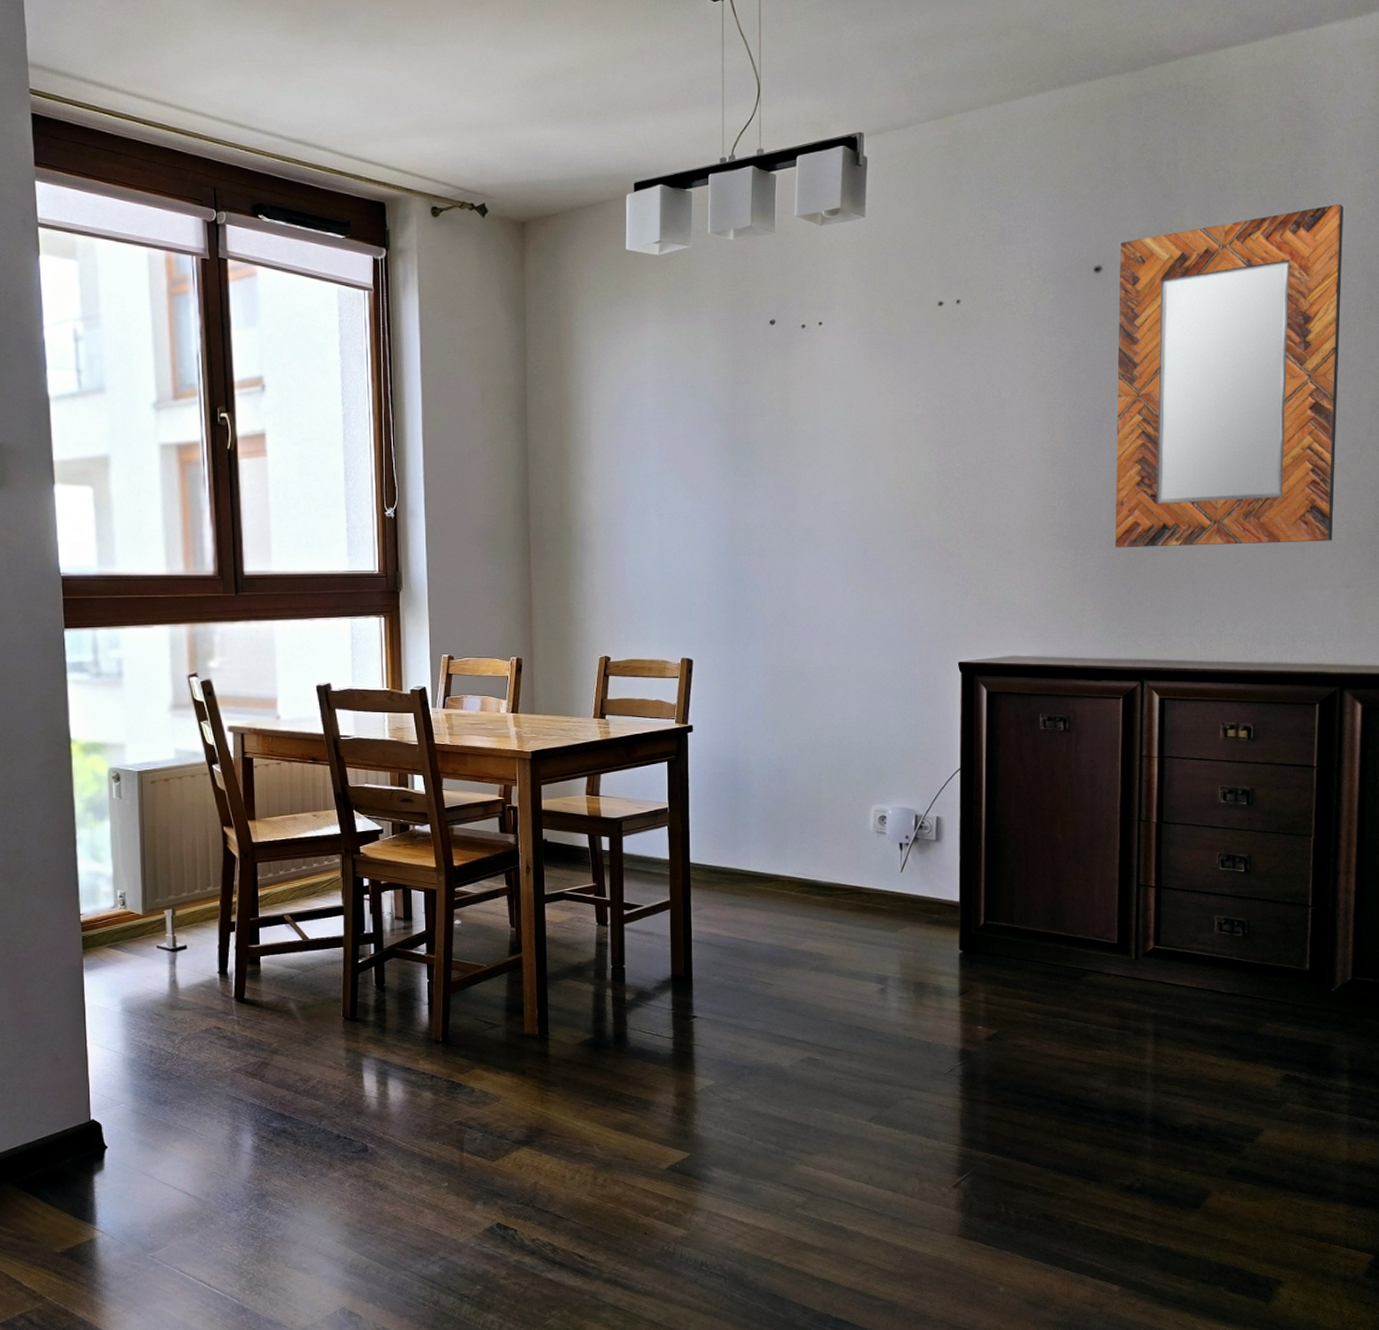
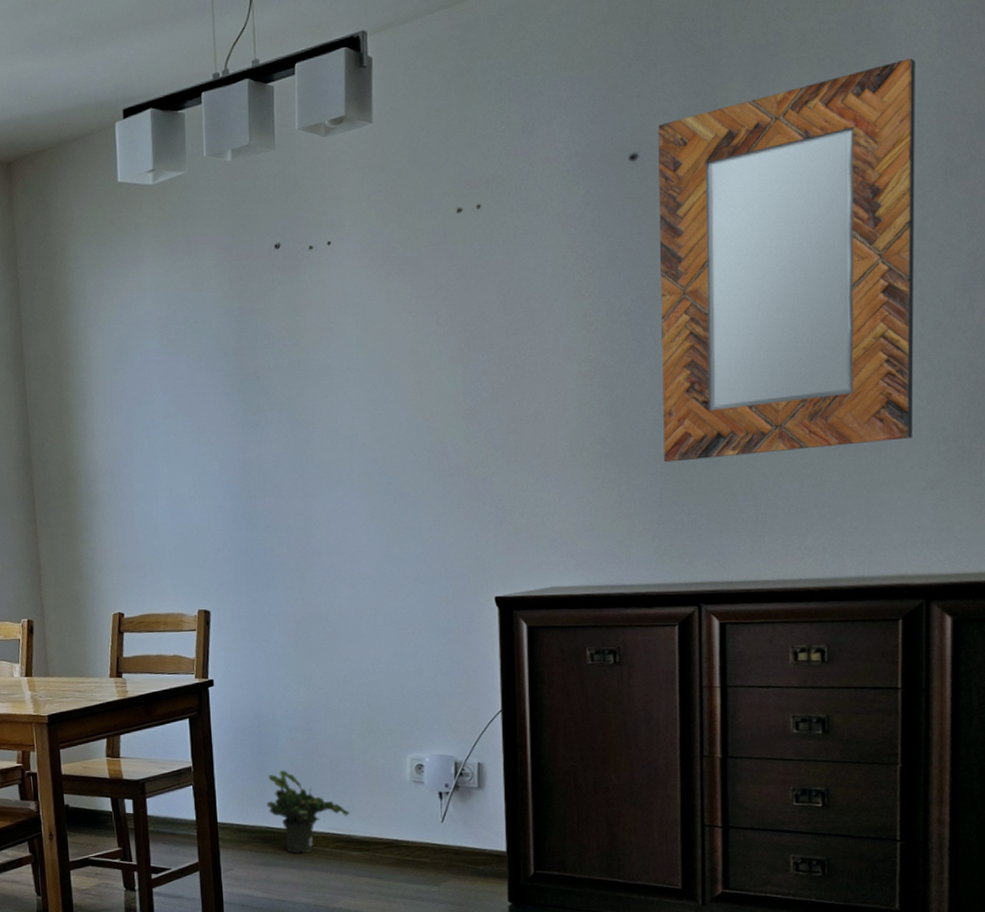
potted plant: none [738,815,815,896] -> present [267,770,350,854]

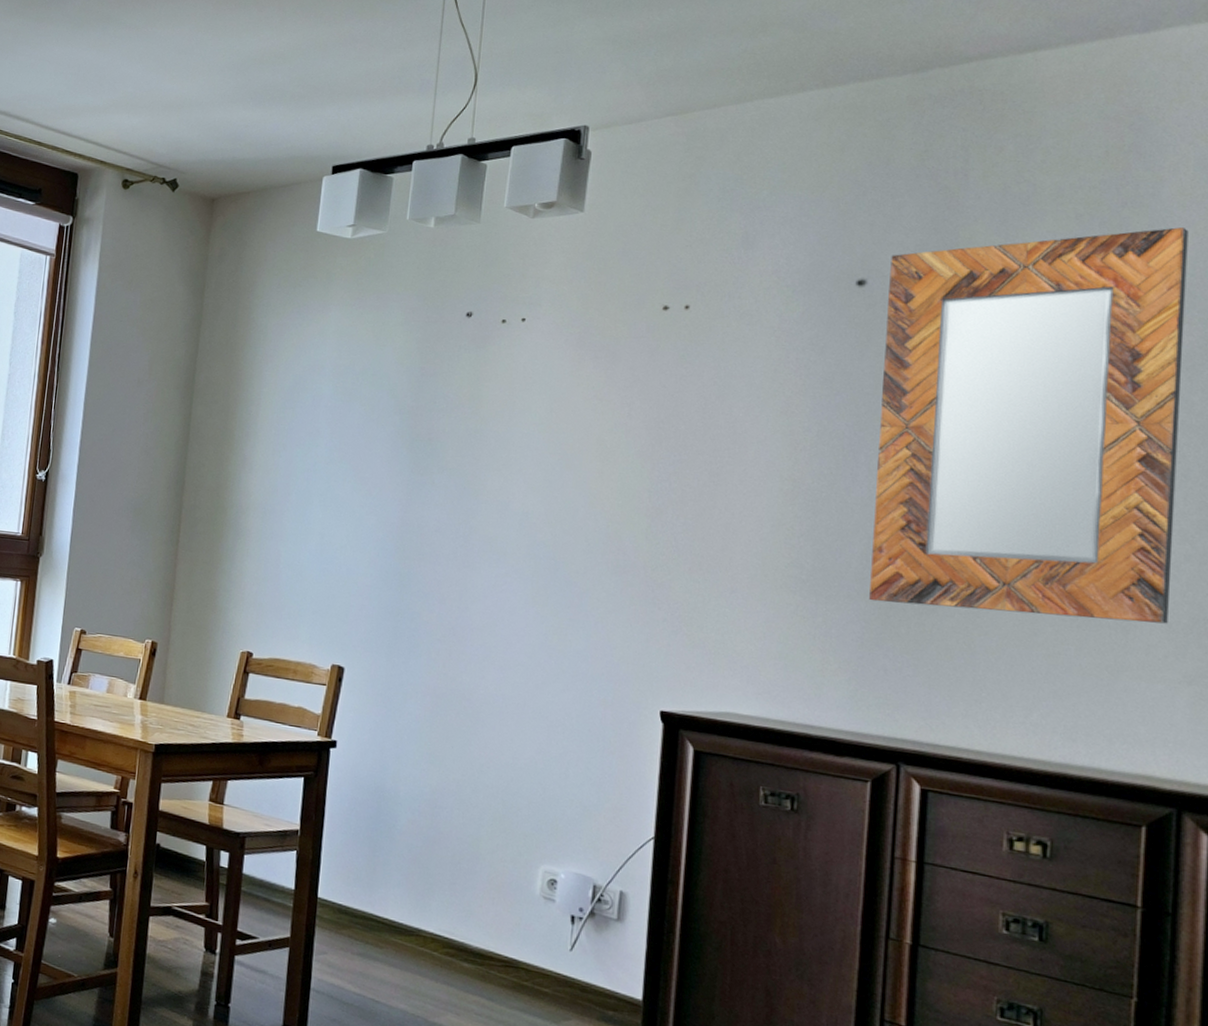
potted plant: present [267,770,350,854] -> none [375,854,466,953]

